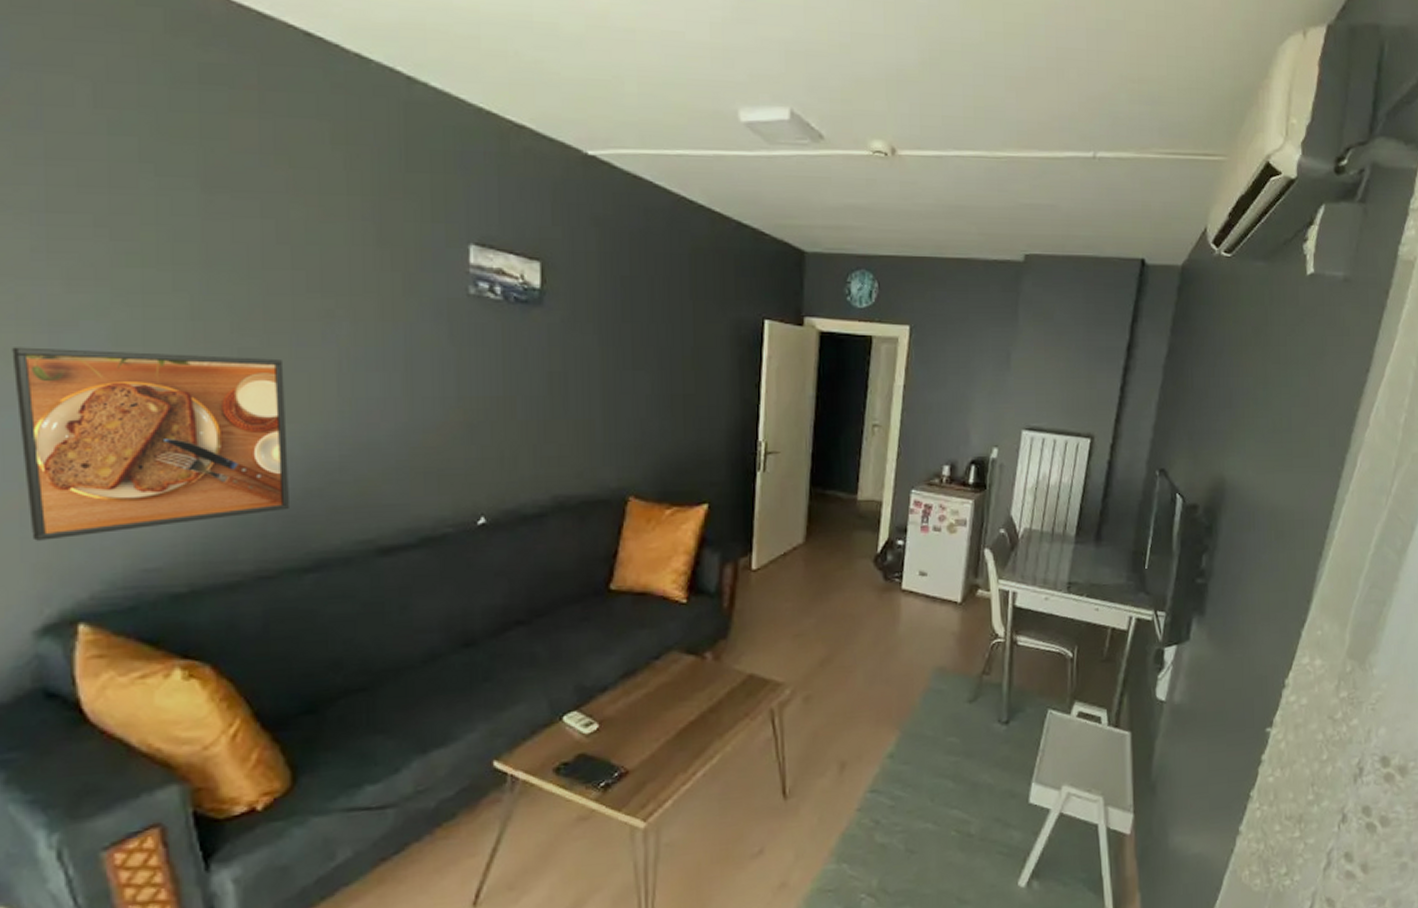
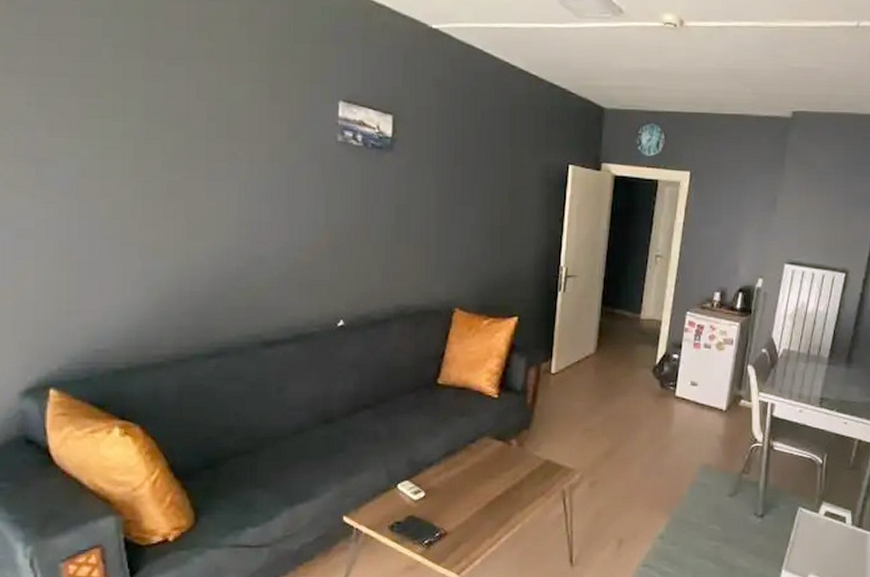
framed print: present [12,347,289,541] -> none [11,178,200,324]

